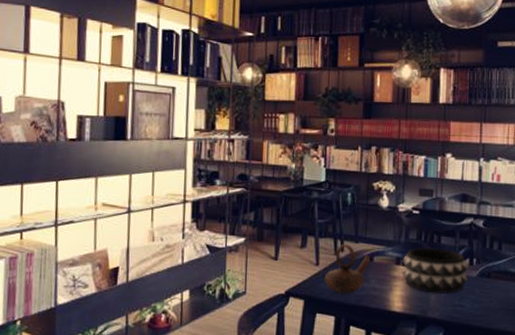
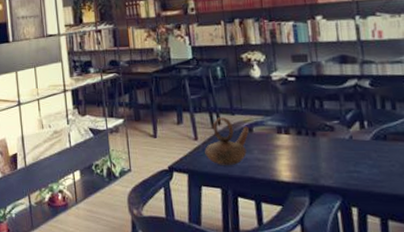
decorative bowl: present [401,248,469,293] -> none [284,113,361,160]

